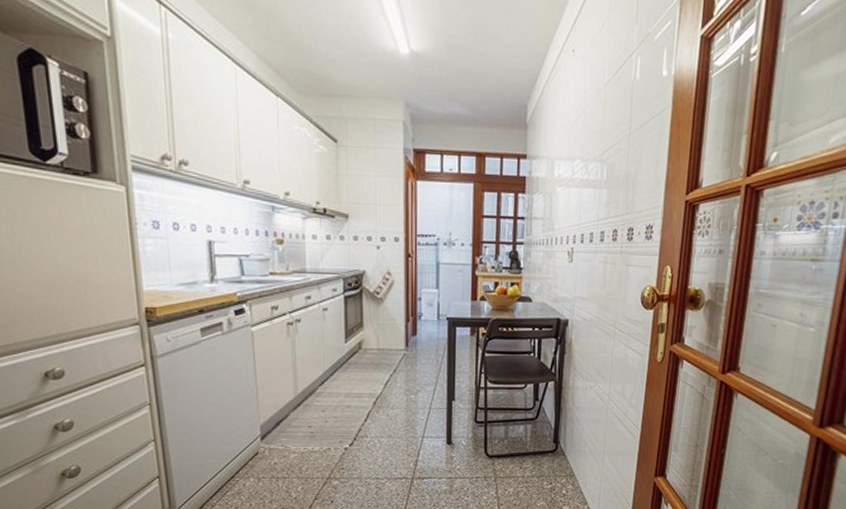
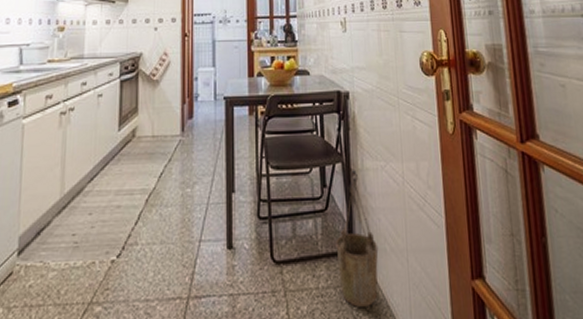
bucket: none [542,388,579,493] -> present [336,170,379,309]

